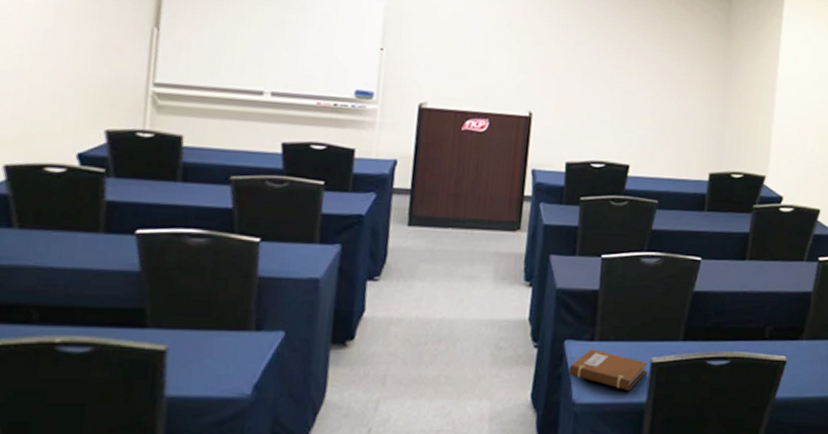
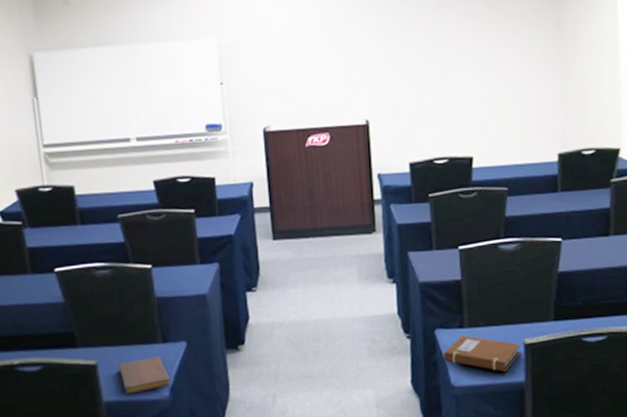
notebook: none [194,346,256,389] -> present [118,356,170,394]

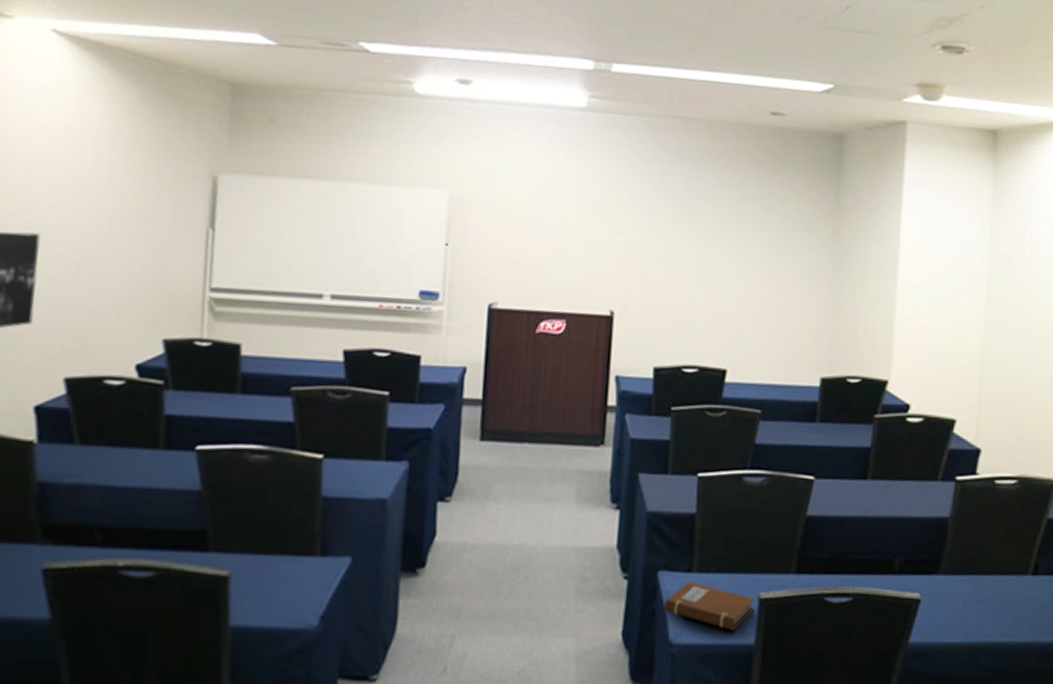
notebook: present [118,356,170,394] -> none [258,573,322,619]

